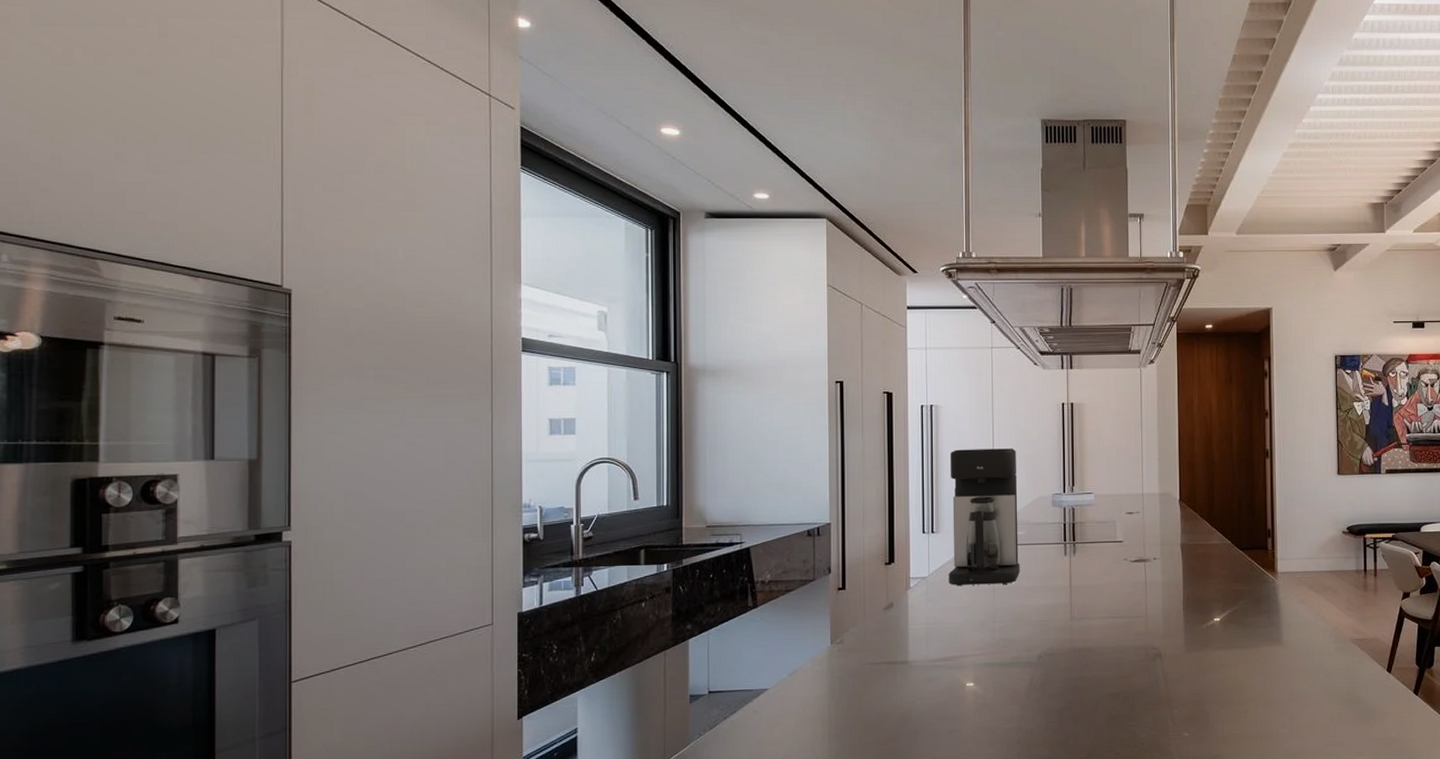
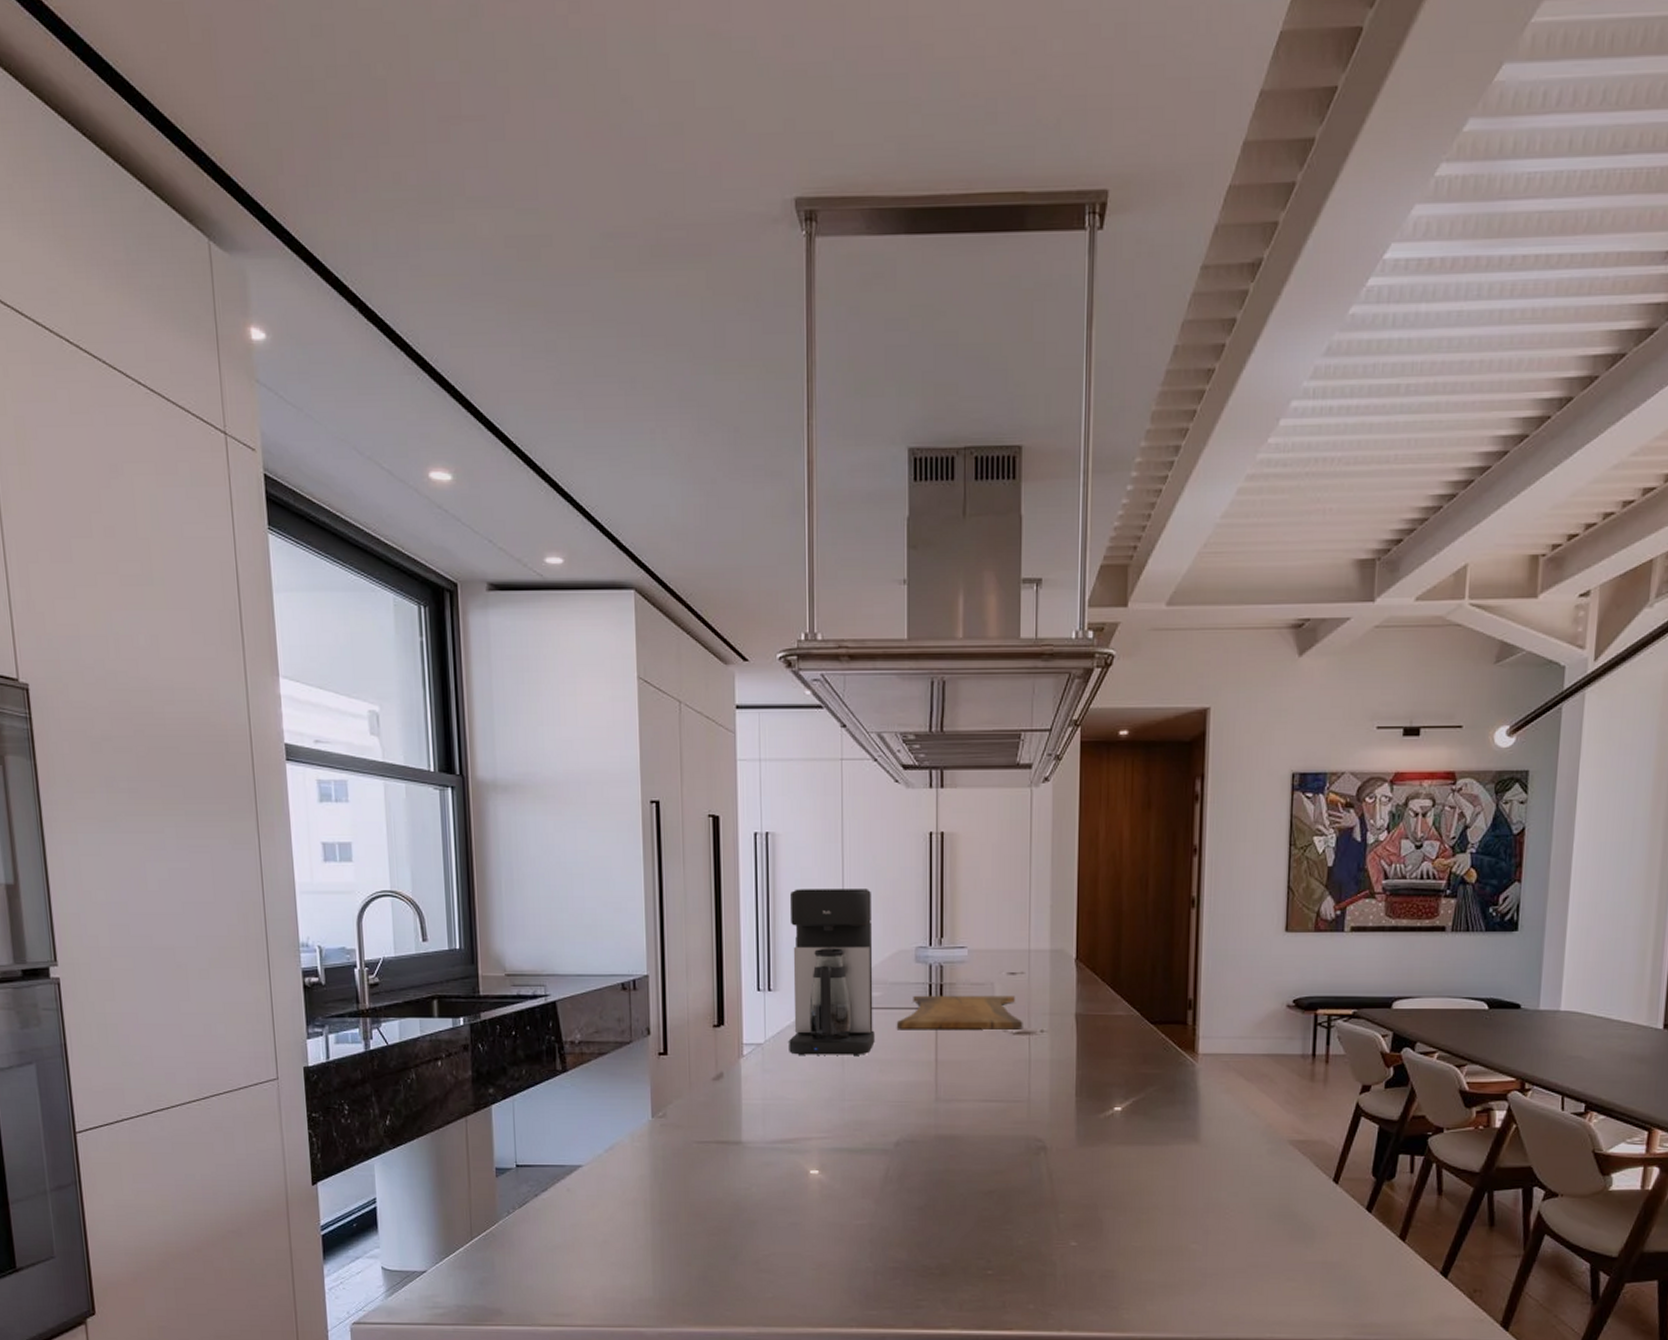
cutting board: none [1037,531,1140,561] -> present [896,995,1023,1030]

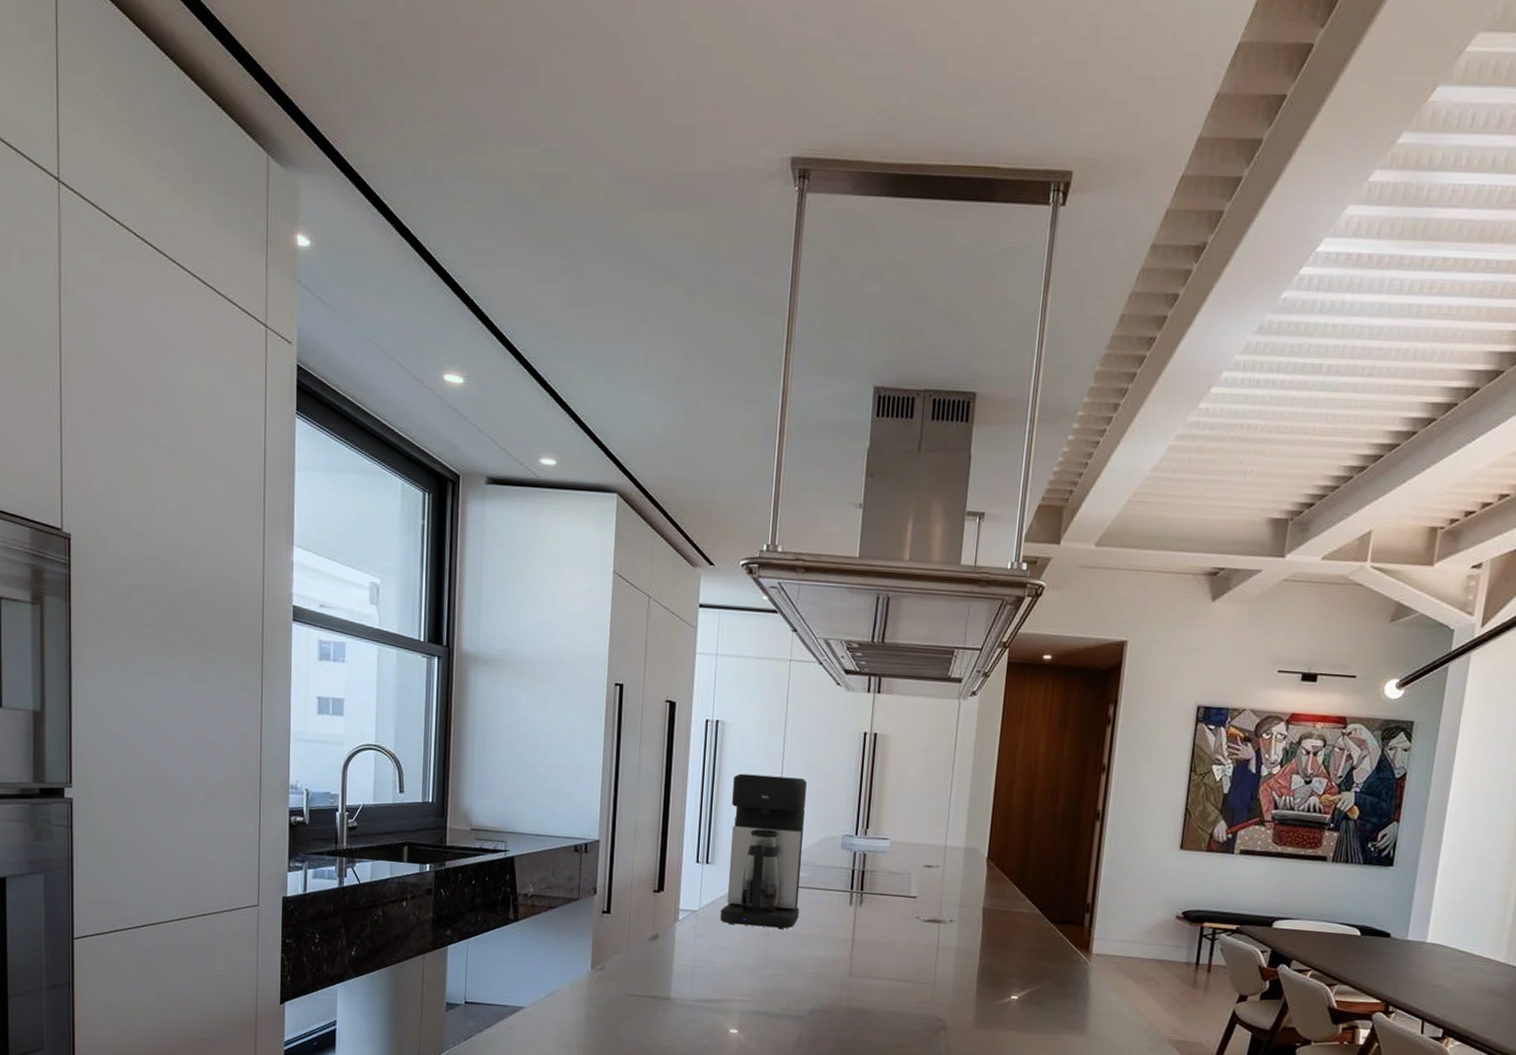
cutting board: present [896,995,1023,1030] -> none [819,878,935,918]

